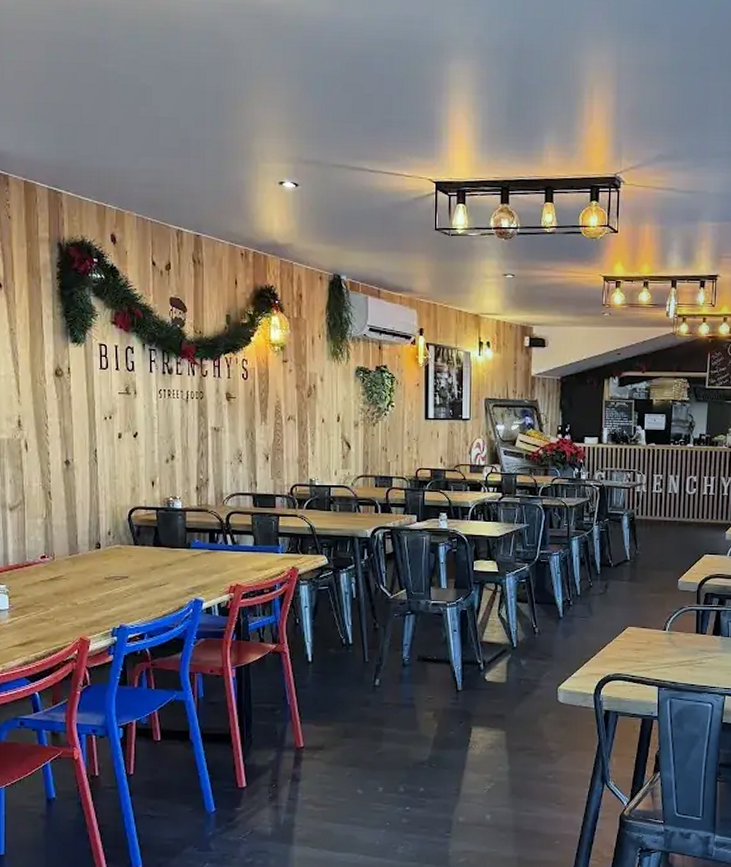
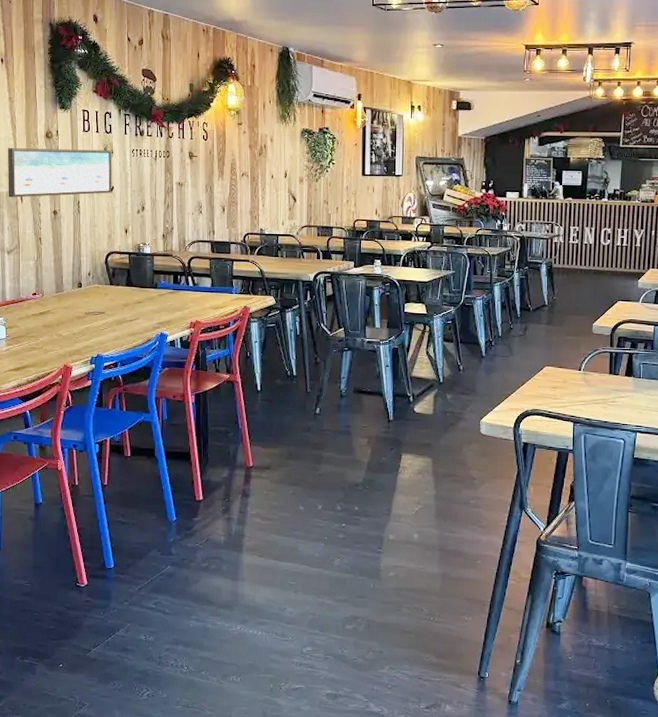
wall art: none [8,388,135,446] -> present [7,148,112,198]

